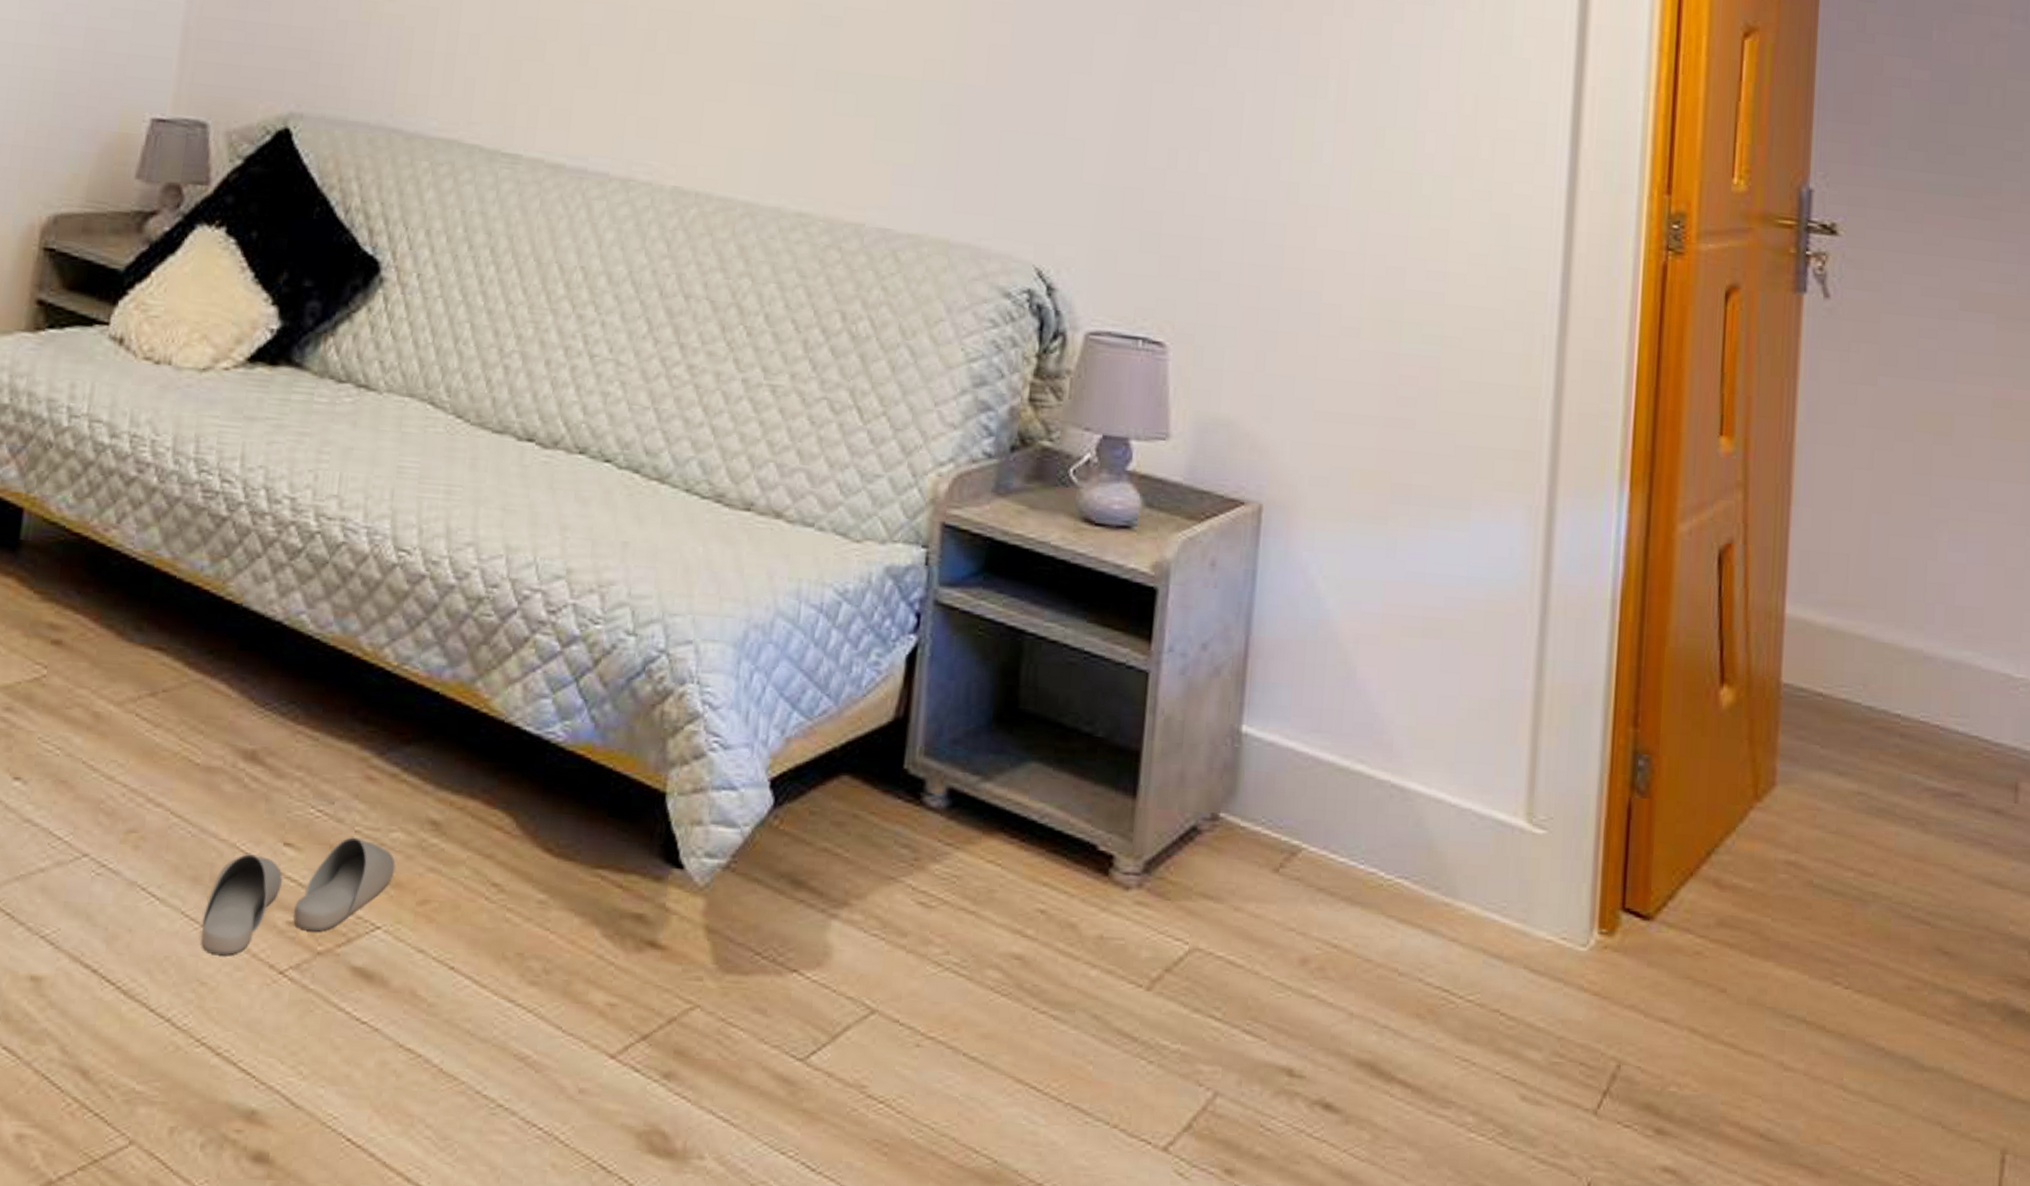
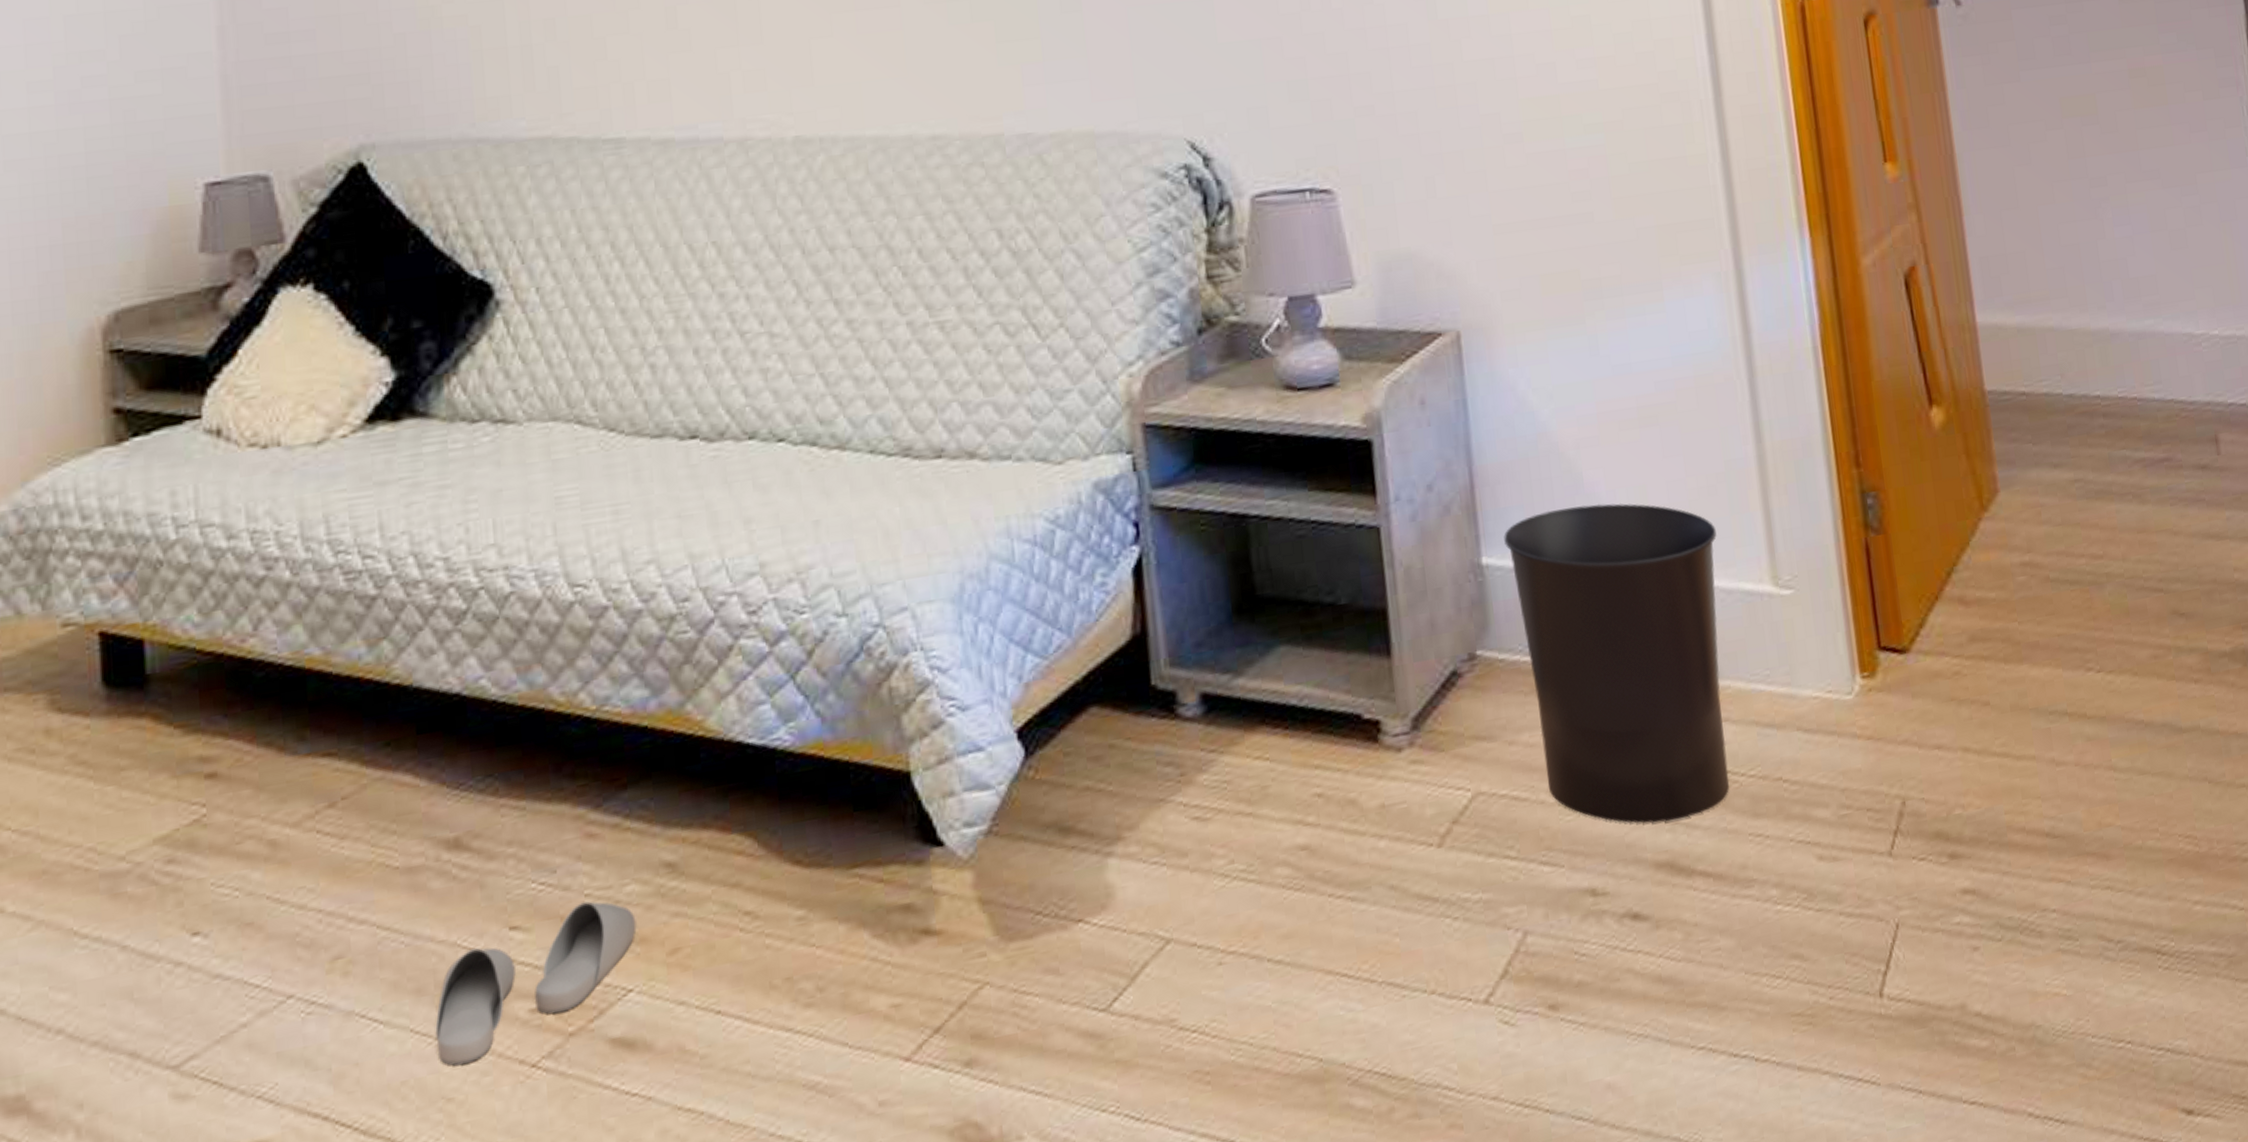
waste bin: none [1265,695,1479,1024] -> present [1504,503,1730,823]

